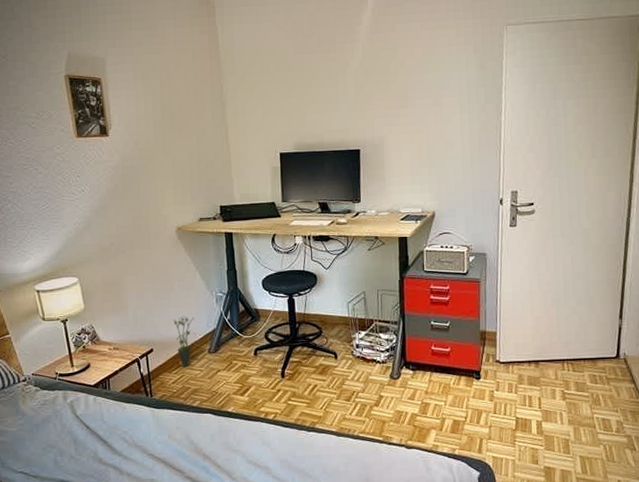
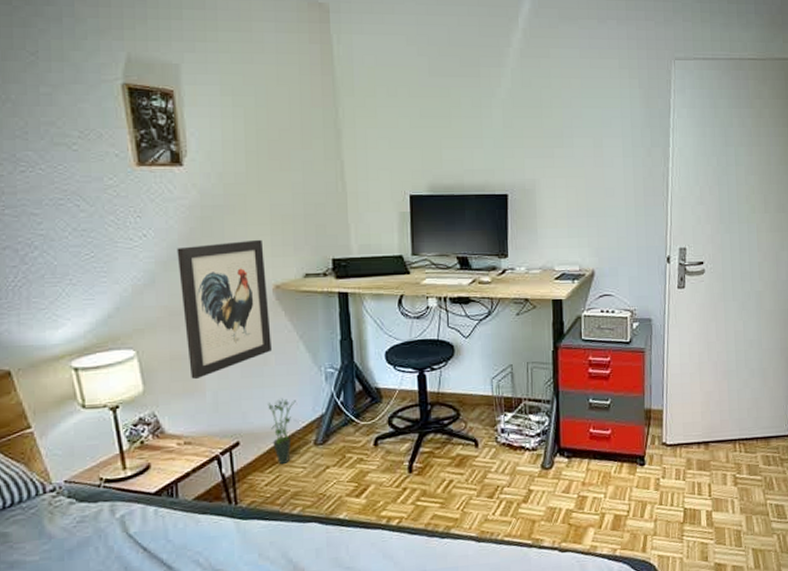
wall art: none [105,191,175,301] -> present [177,239,272,380]

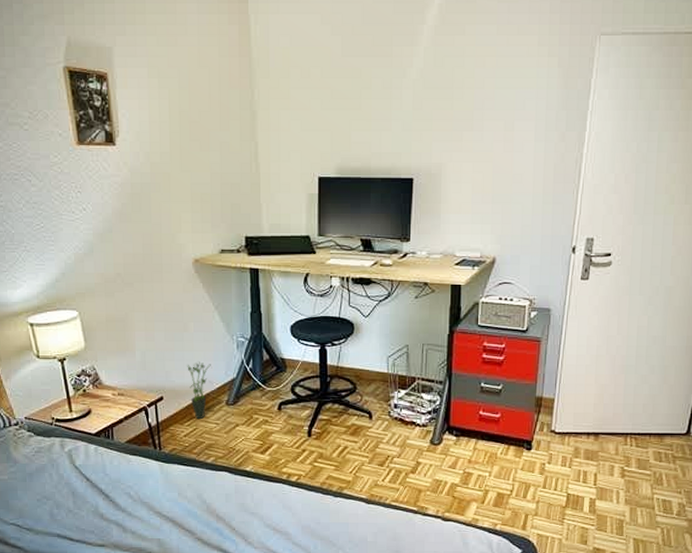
wall art: present [177,239,272,380] -> none [111,216,191,340]

